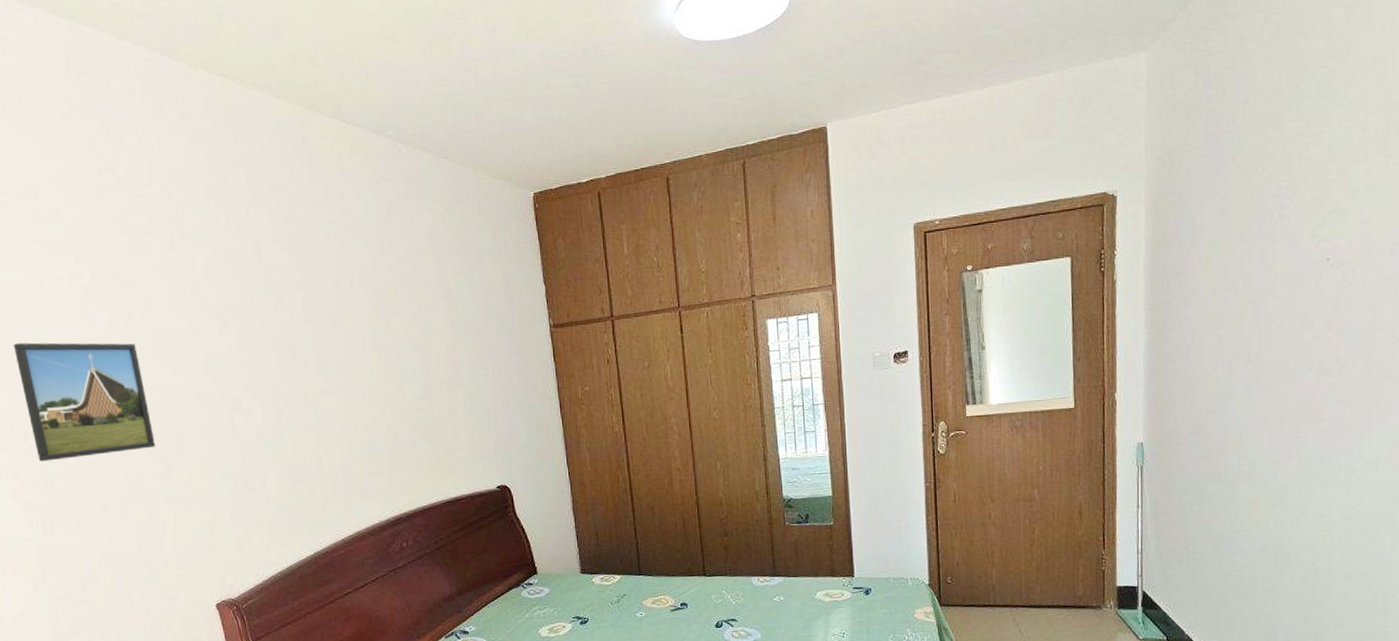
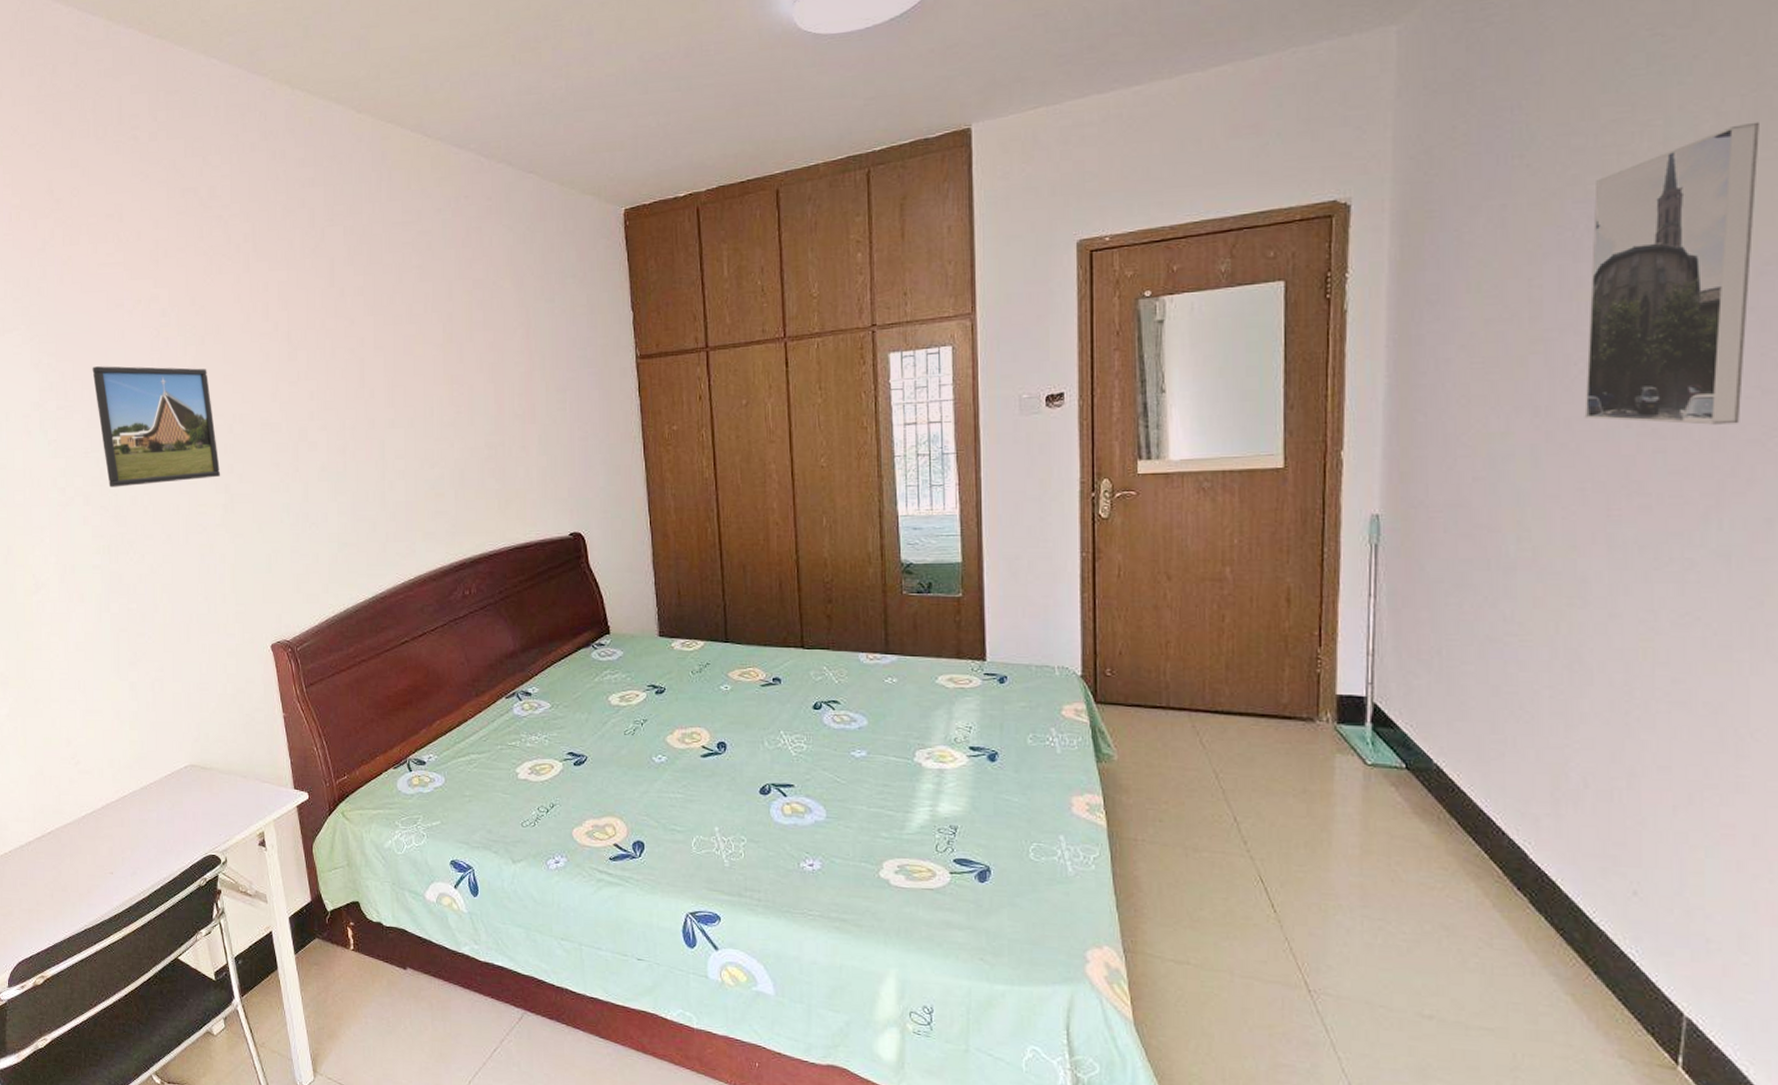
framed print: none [1281,136,1390,366] -> present [1584,121,1759,425]

